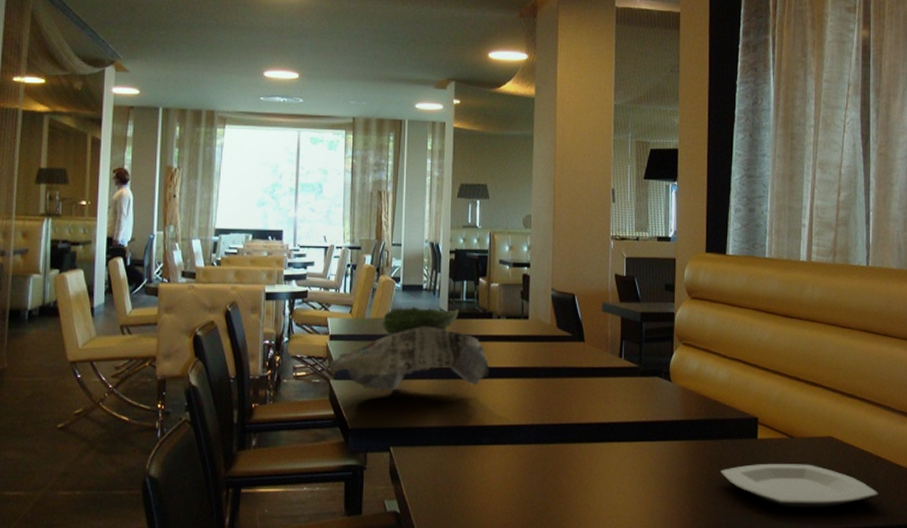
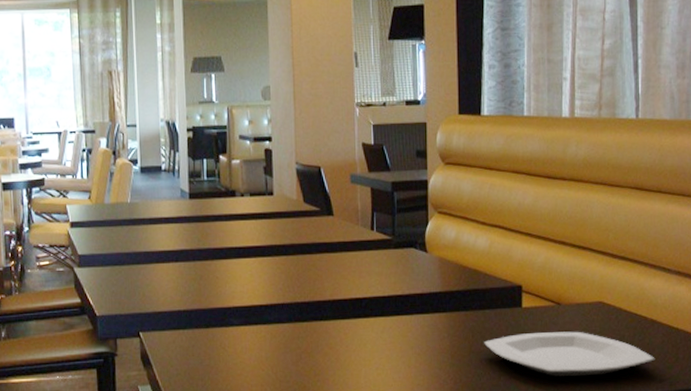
newspaper: present [330,306,489,391] -> none [72,188,236,277]

